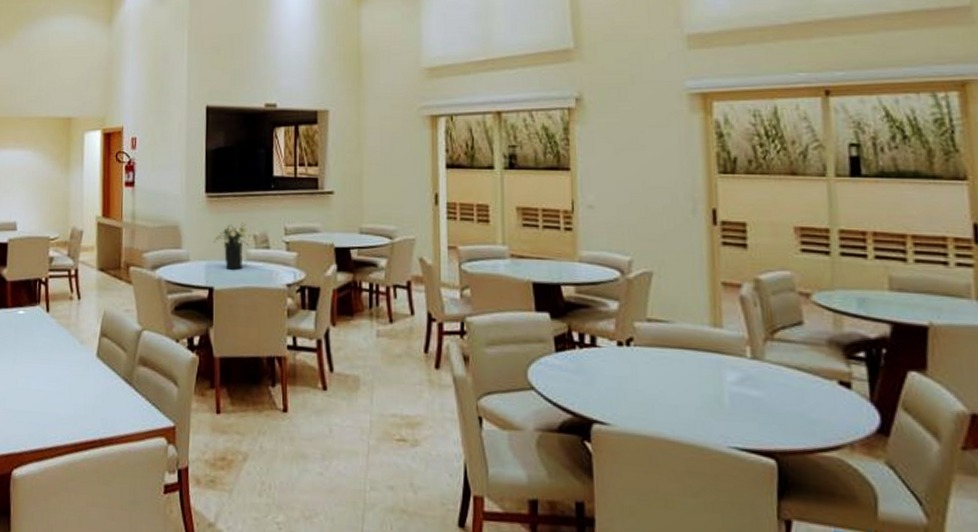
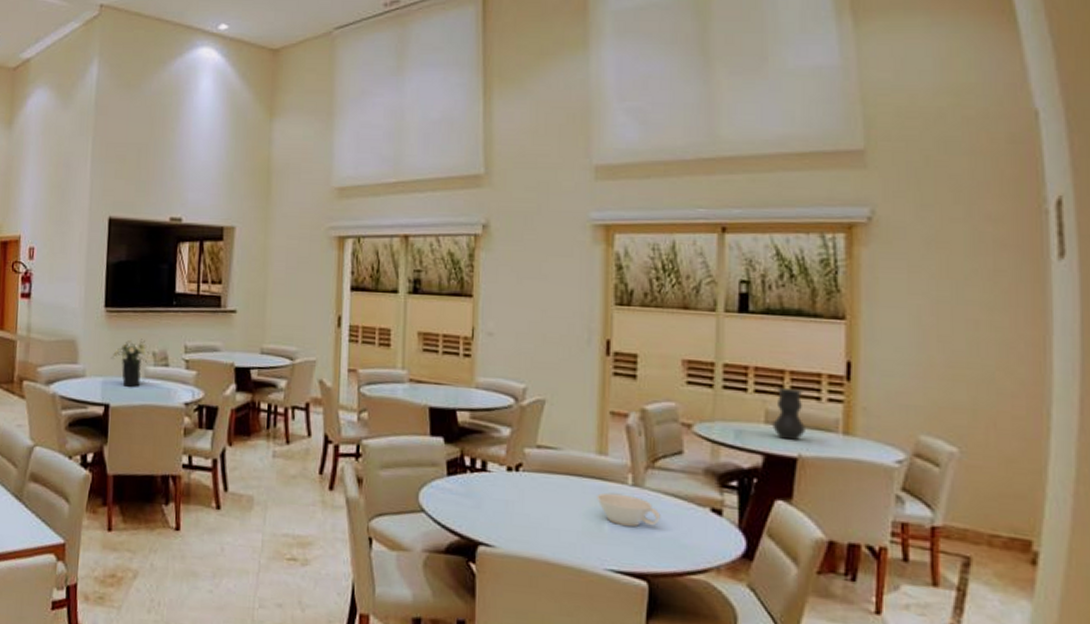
cup: none [714,366,785,402] -> present [597,492,661,527]
vase: none [898,252,935,307] -> present [773,387,805,440]

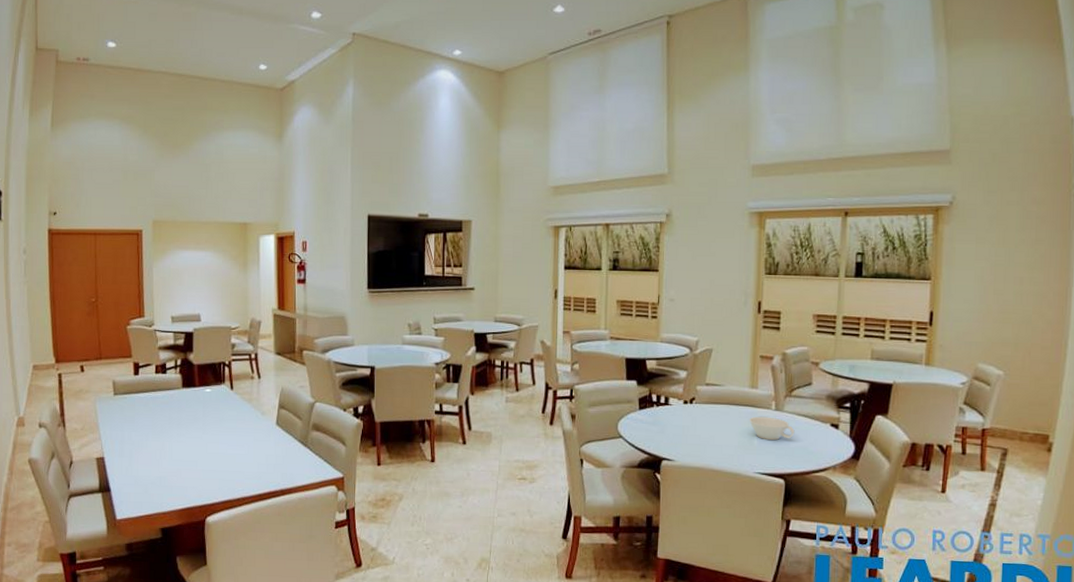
flower arrangement: present [110,339,150,388] -> none [374,313,406,353]
vase: present [773,387,805,440] -> none [876,332,899,371]

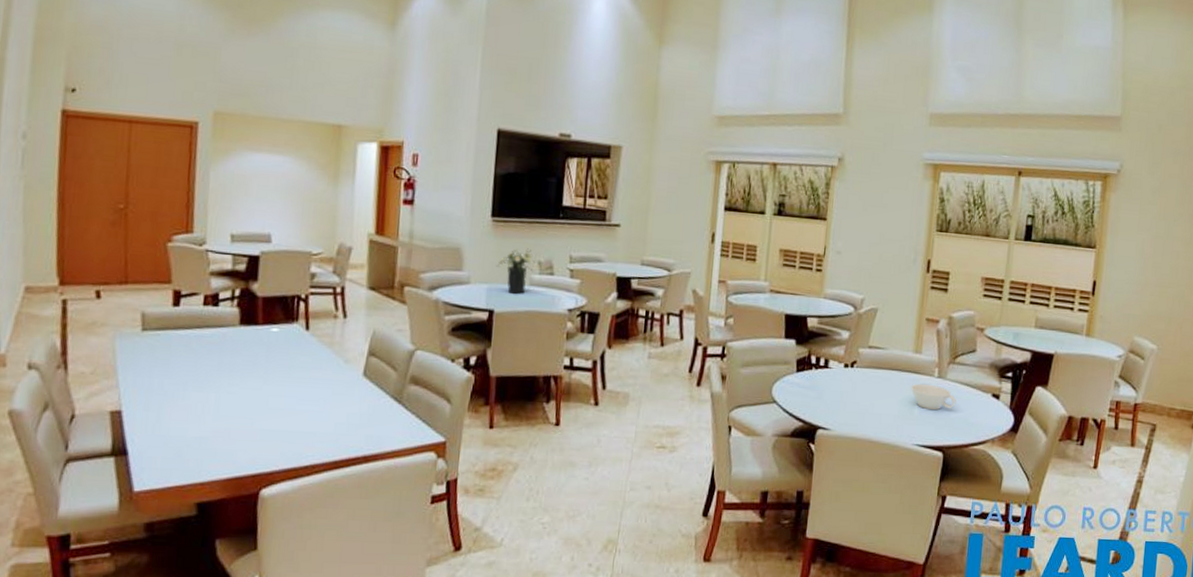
flower arrangement: none [374,313,406,353] -> present [496,248,536,295]

